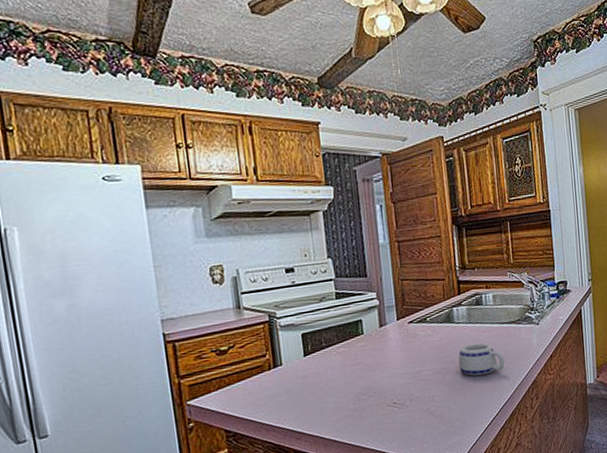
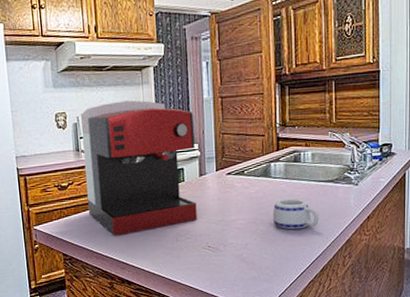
coffee maker: none [240,248,380,403] -> present [80,100,197,236]

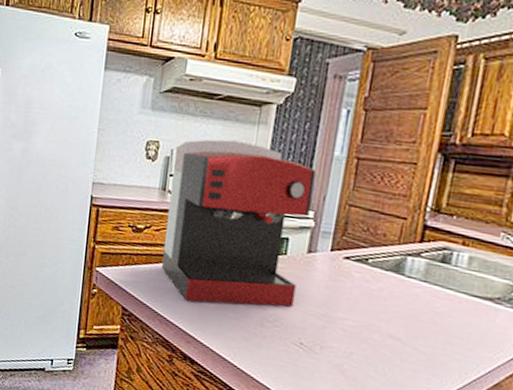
mug: present [272,198,319,230] -> none [393,306,462,355]

